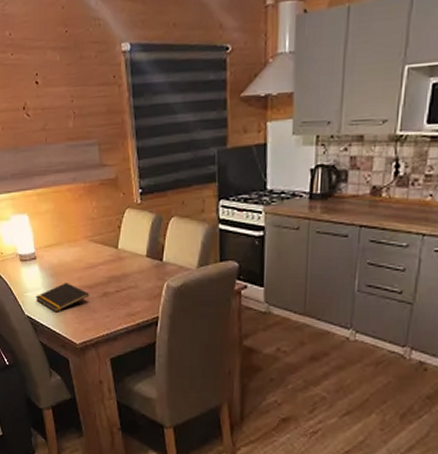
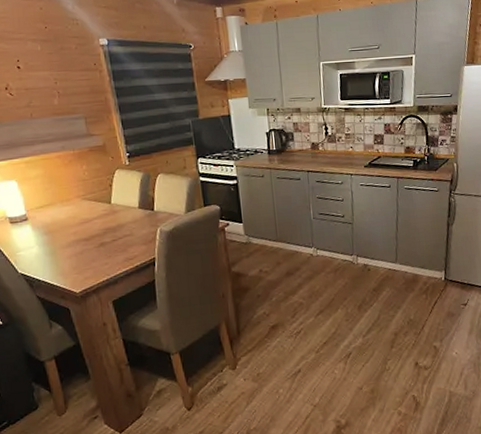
notepad: present [35,283,90,312] -> none [29,238,87,267]

